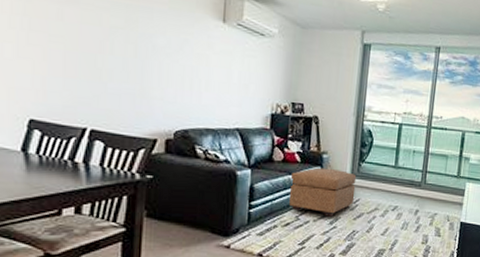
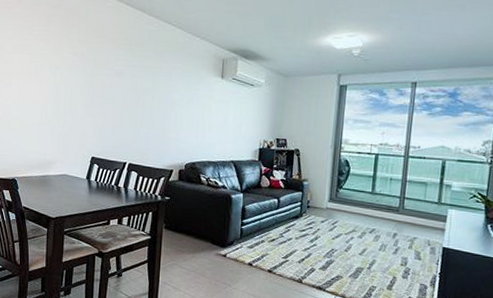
ottoman: present [288,167,357,217] -> none [274,193,335,236]

